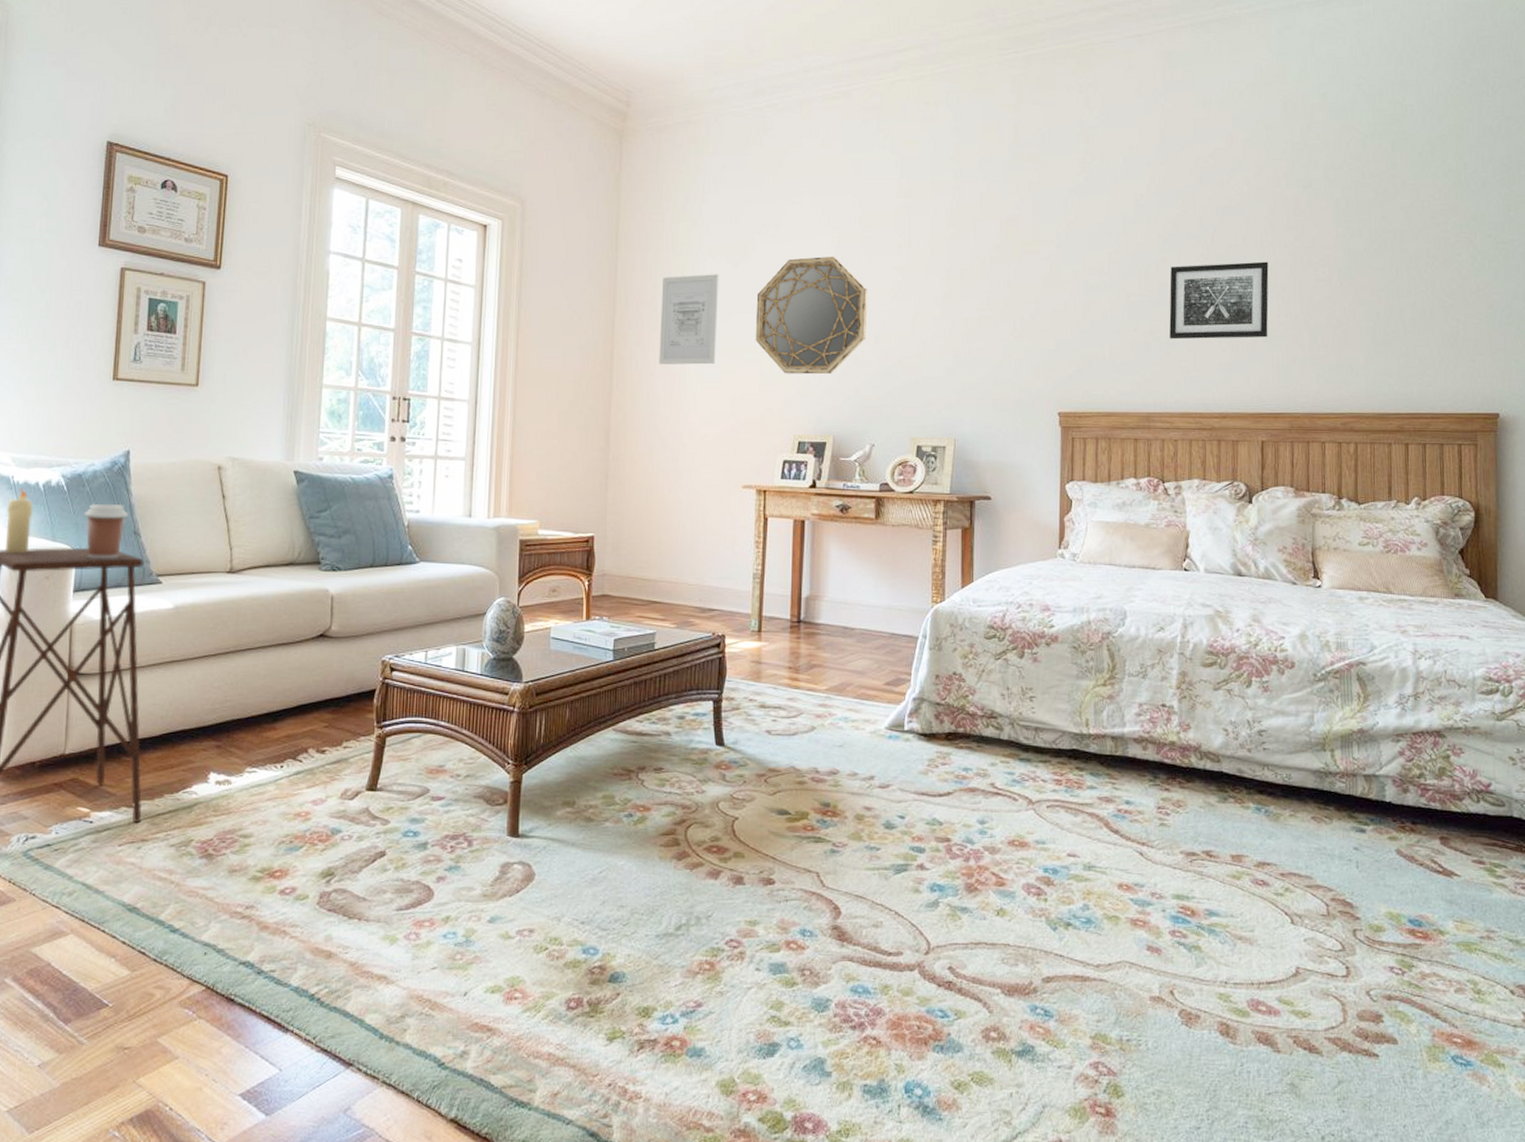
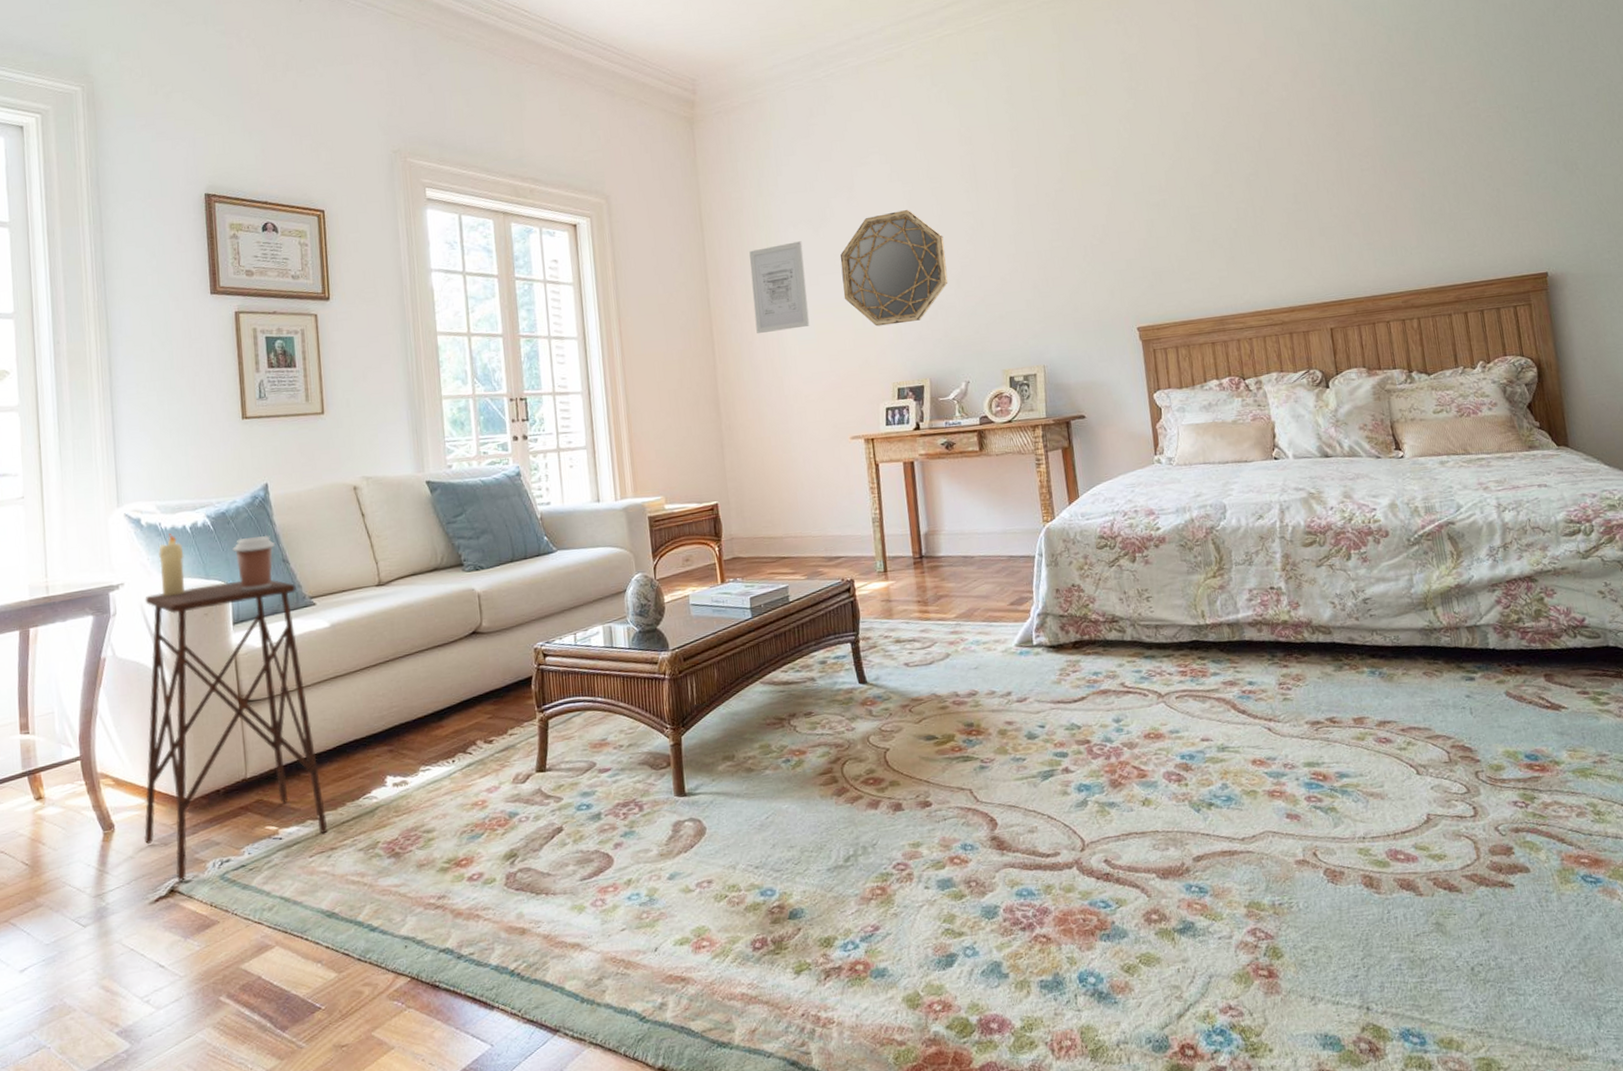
wall art: present [1169,261,1269,340] -> none [1224,159,1324,245]

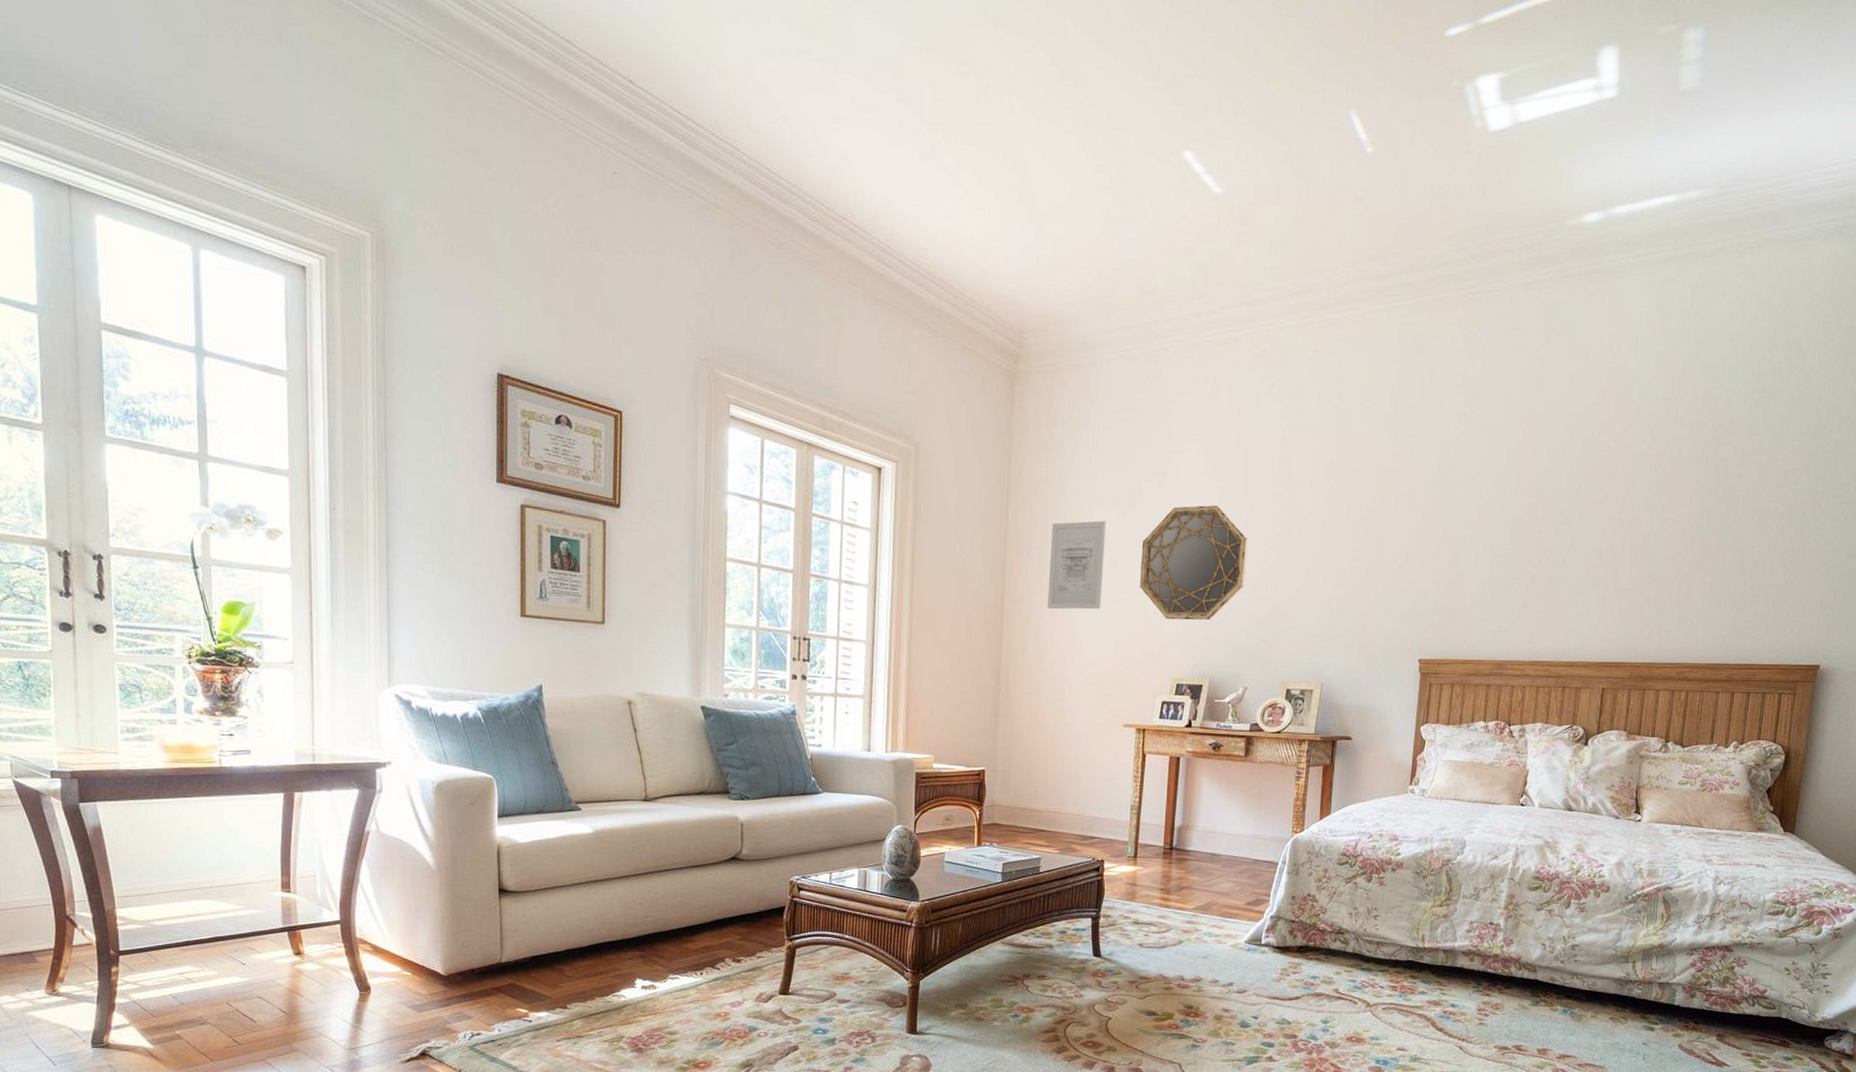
side table: present [143,580,328,882] -> none [398,775,576,1047]
candle: present [159,534,185,597] -> none [428,720,453,782]
coffee cup: present [232,536,275,591] -> none [502,735,545,787]

